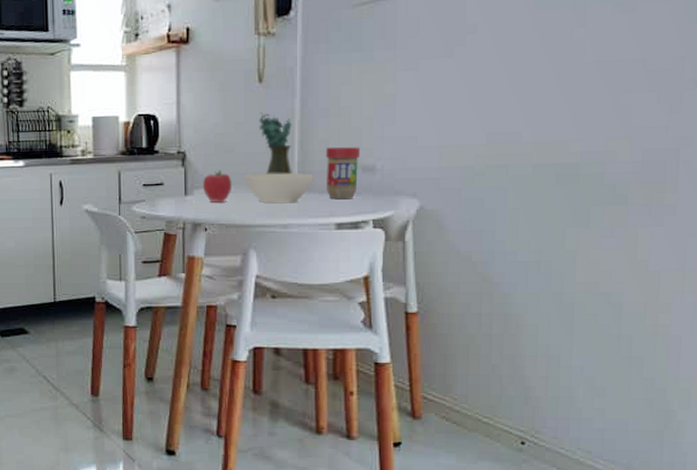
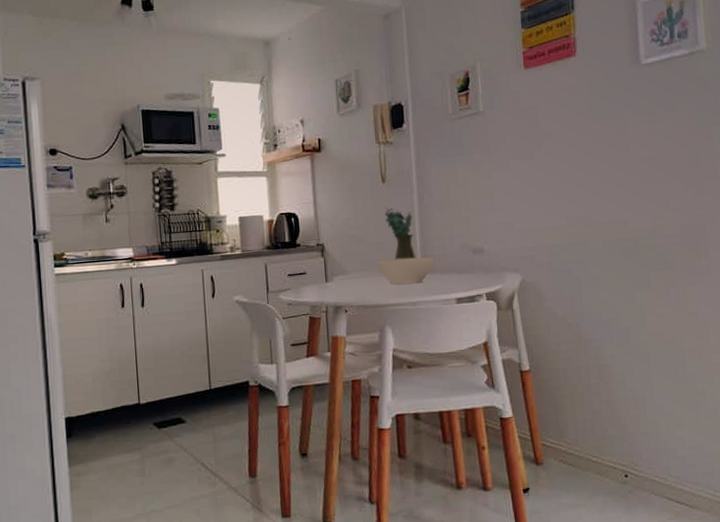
fruit: present [202,170,232,203] -> none [340,258,367,287]
food container: present [325,146,361,200] -> none [442,233,471,278]

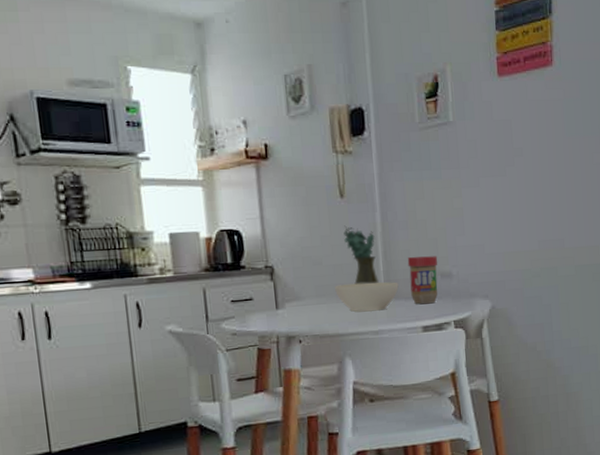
food container: none [442,233,471,278] -> present [407,256,438,305]

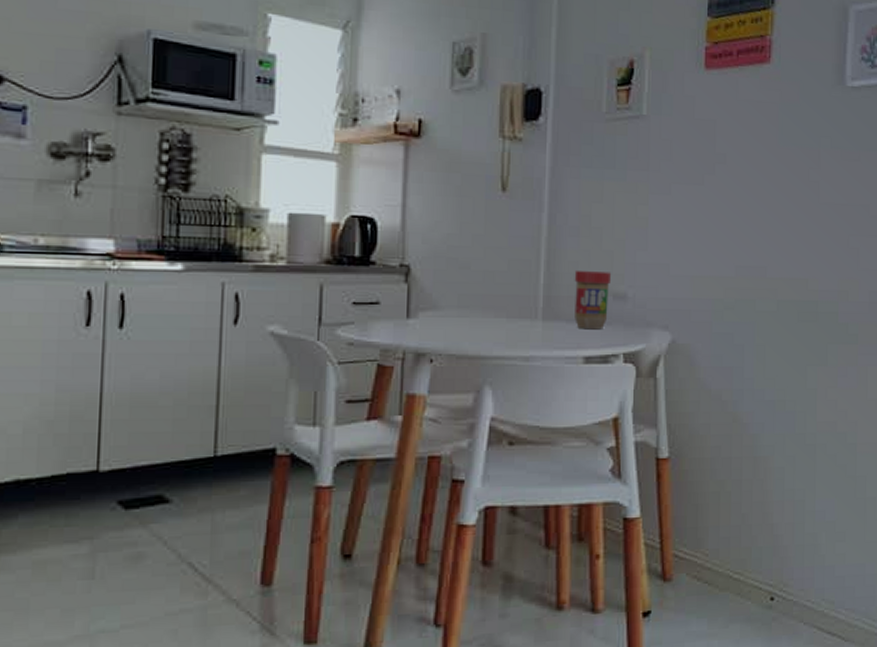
bowl: present [335,282,399,312] -> none [482,296,560,332]
vase: present [343,225,379,285] -> none [500,225,538,298]

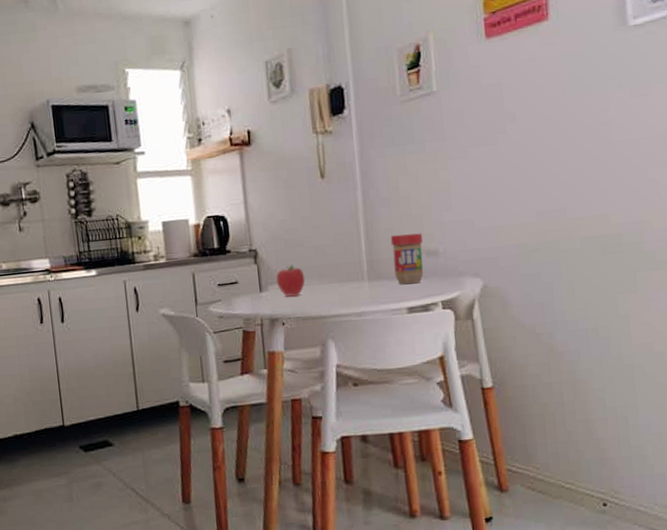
fruit: none [429,289,467,328] -> present [276,264,305,297]

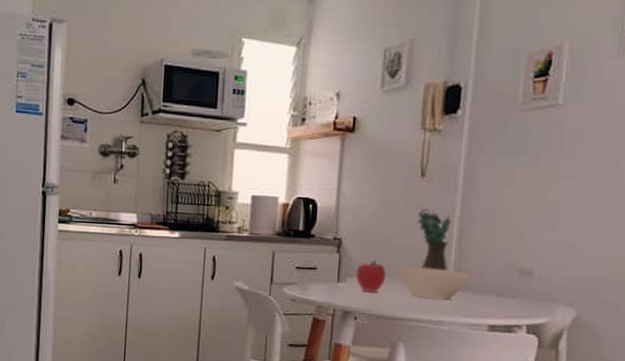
bowl: none [317,261,382,294] -> present [400,266,469,300]
vase: none [325,206,361,266] -> present [418,206,451,271]
food container: present [390,233,424,285] -> none [481,247,519,302]

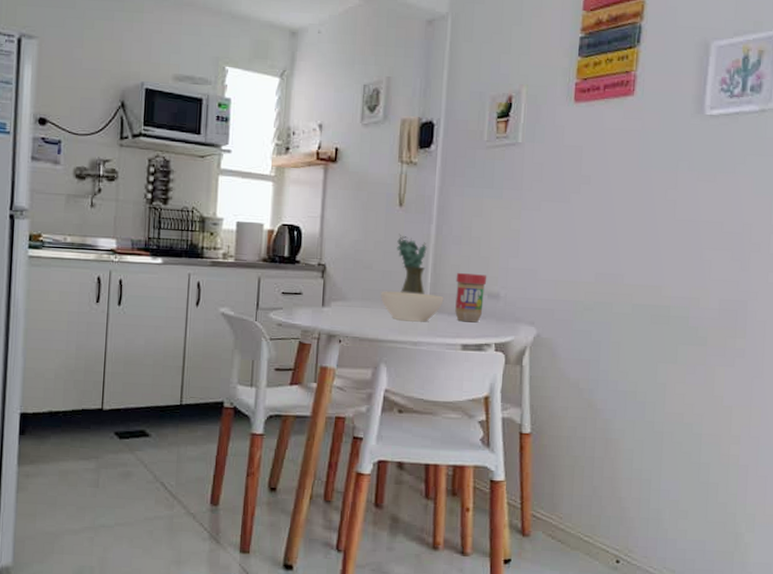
fruit: present [355,259,387,293] -> none [339,284,369,316]
food container: none [481,247,519,302] -> present [455,272,487,323]

